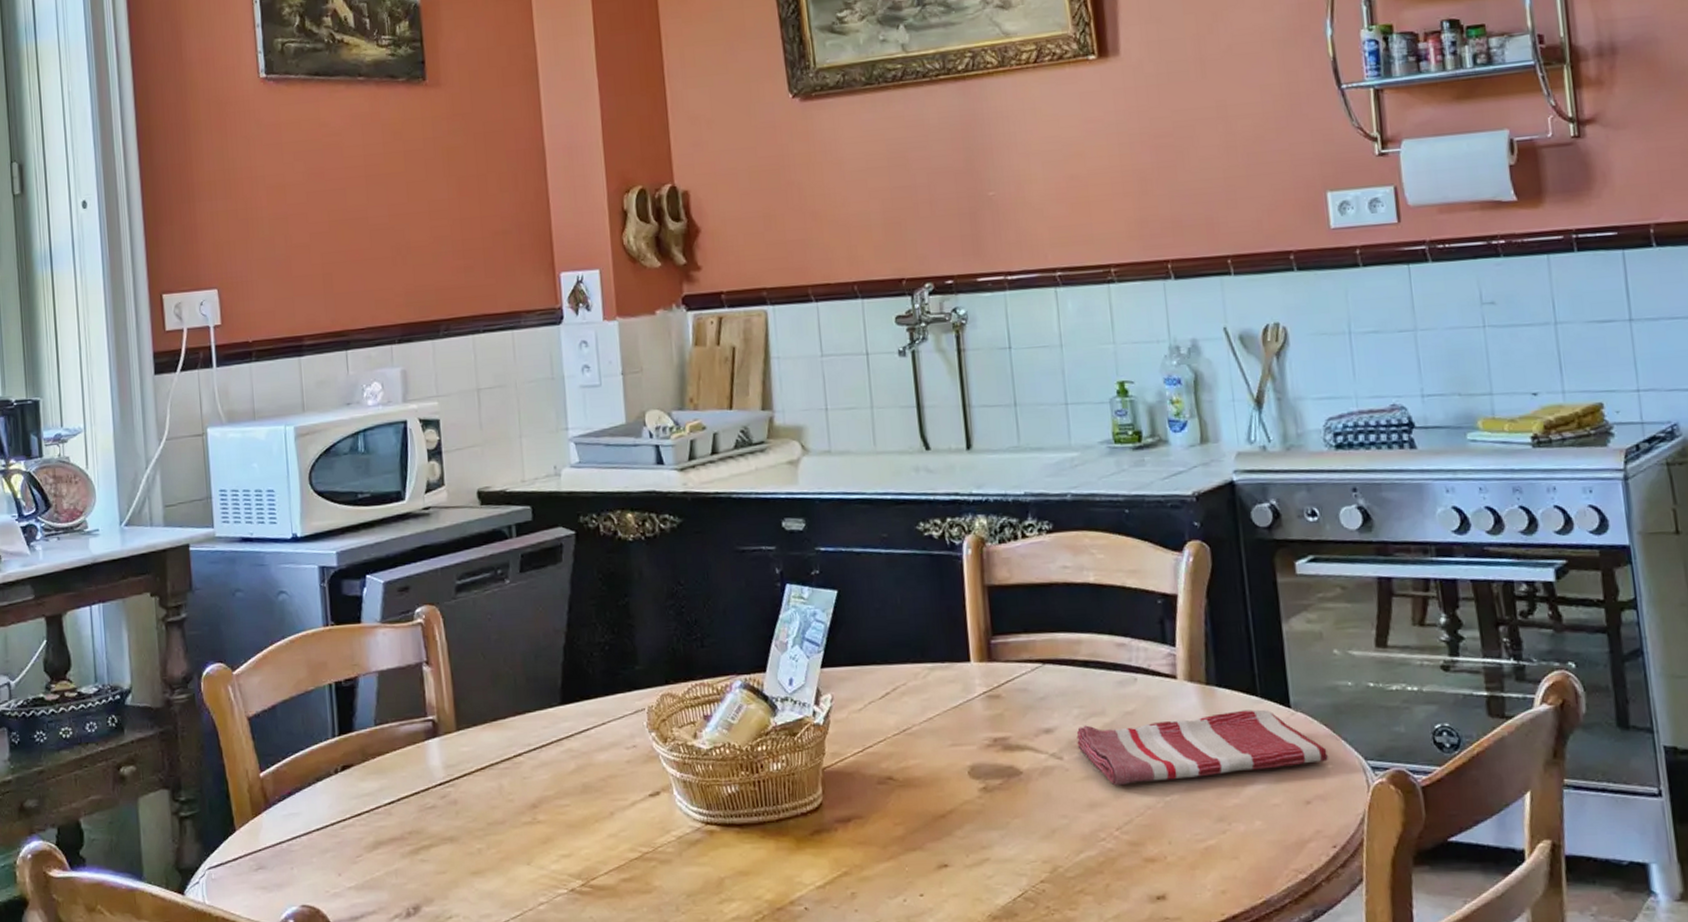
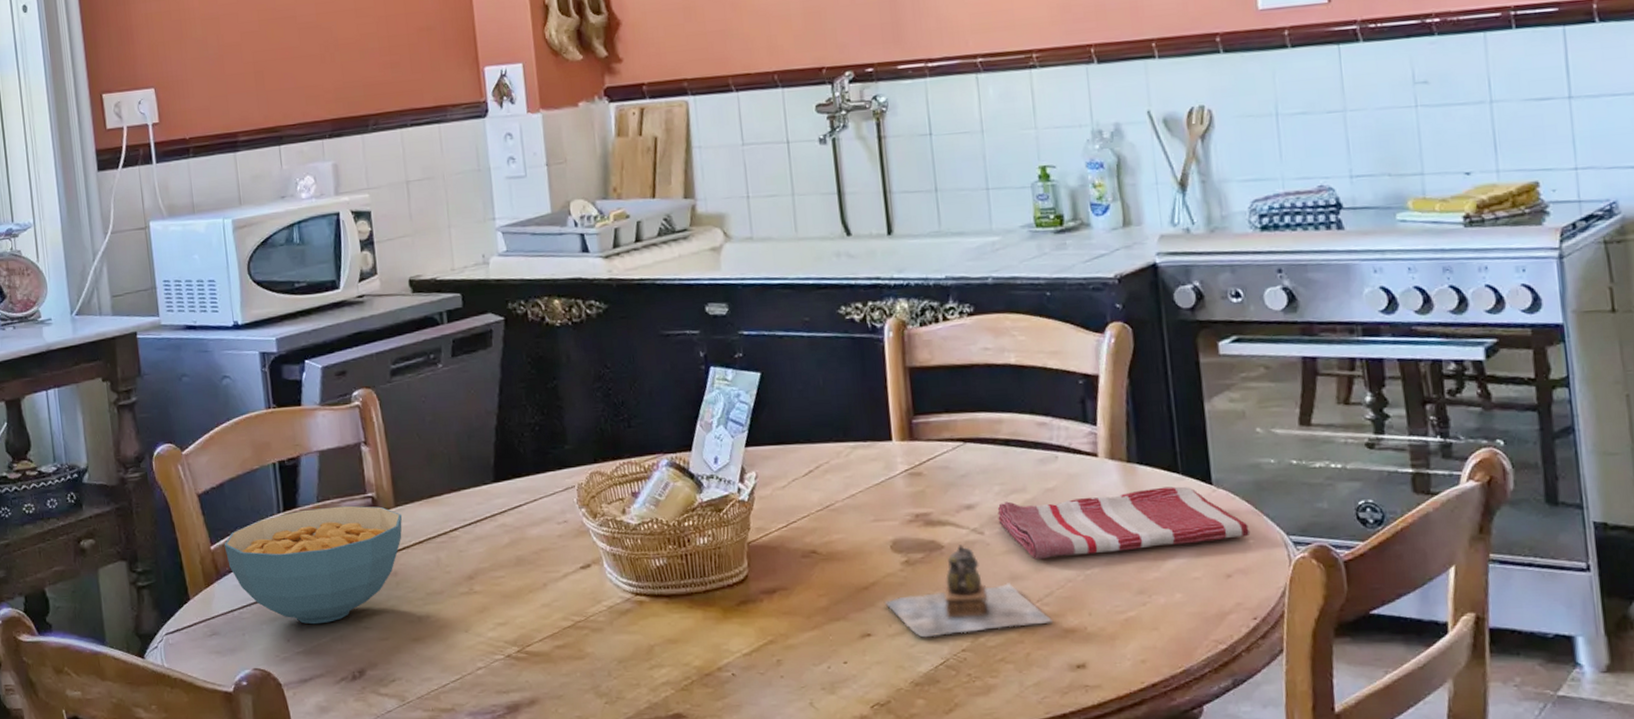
cereal bowl: none [274,729,464,857] -> present [224,505,402,625]
teapot: none [962,770,1132,869] -> present [885,545,1053,638]

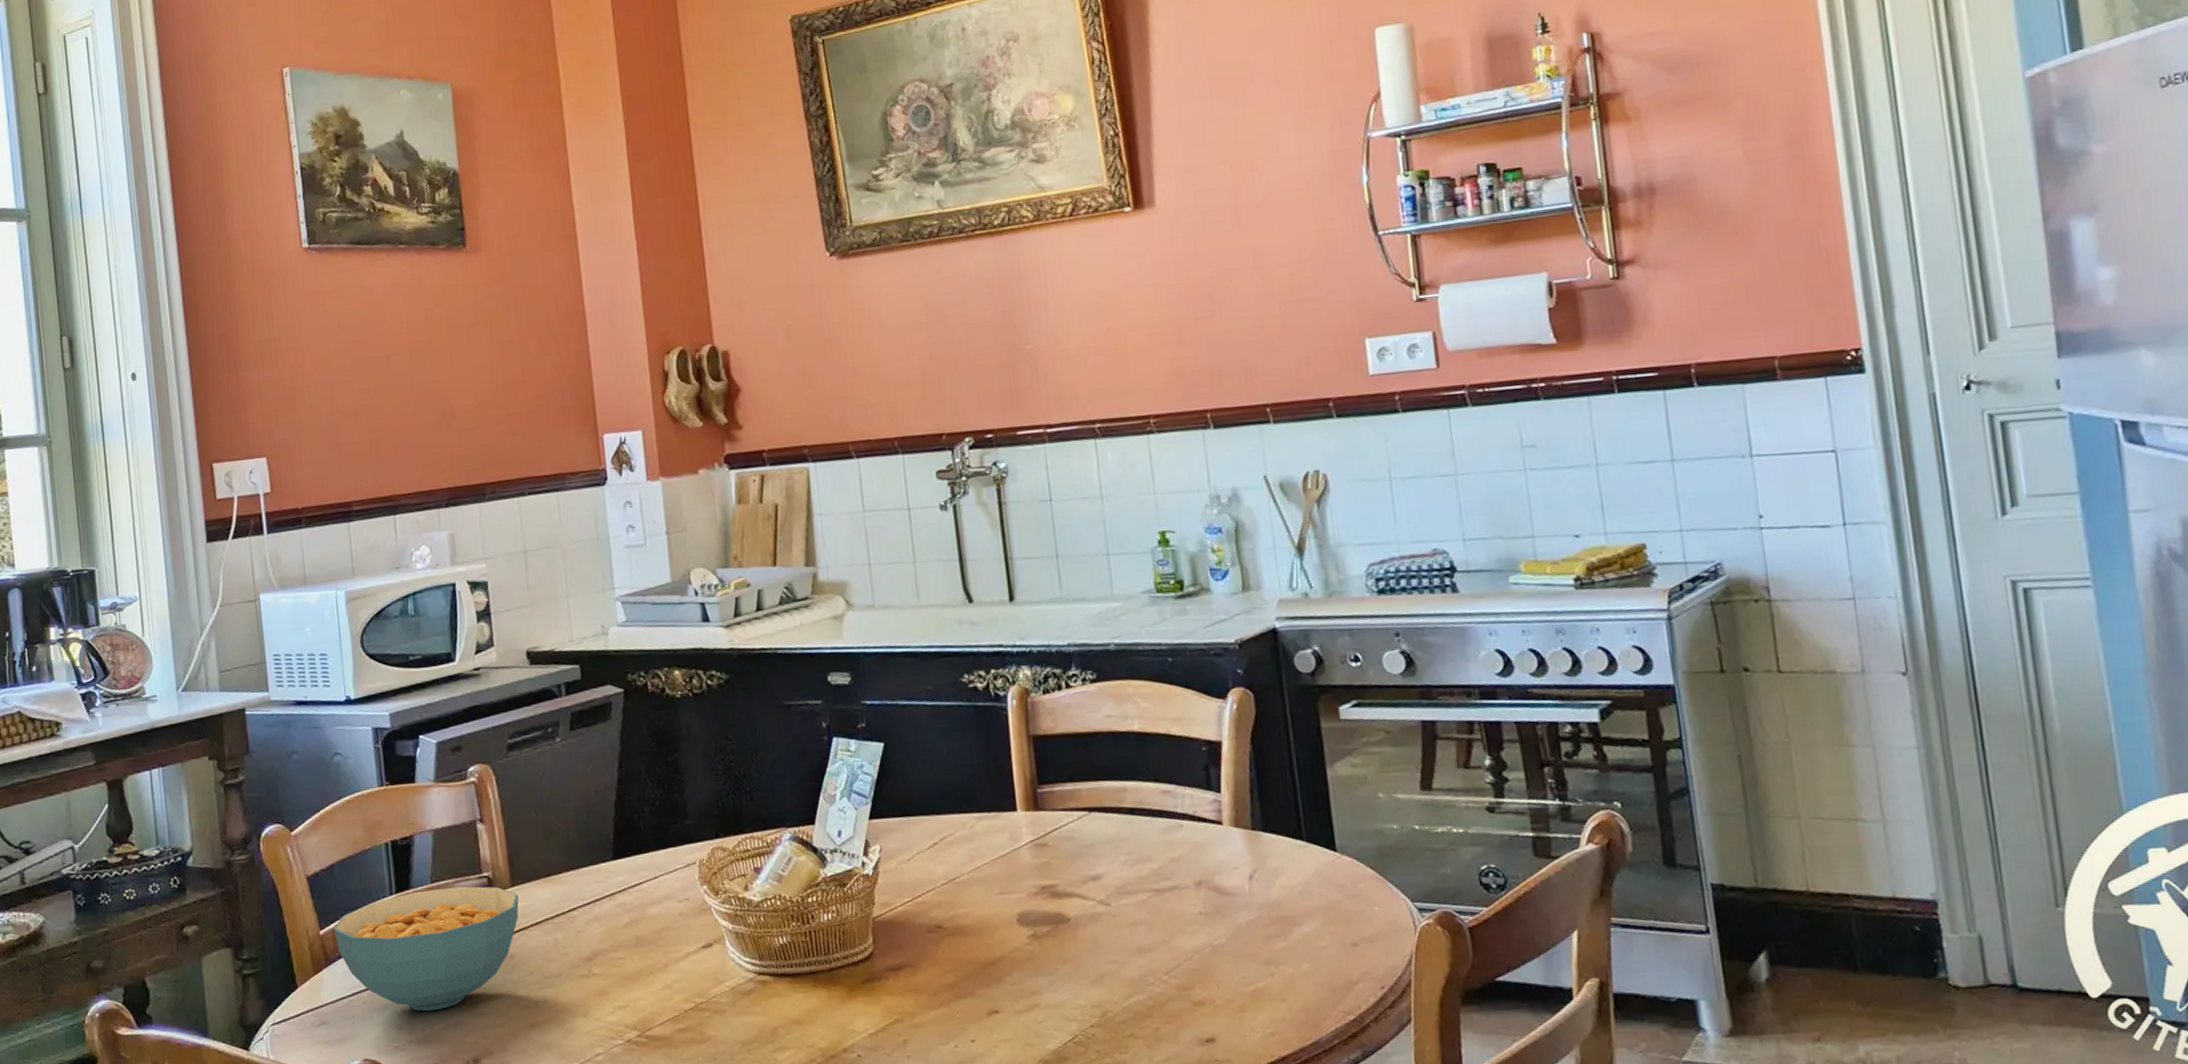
teapot: present [885,545,1053,638] -> none [1012,917,1181,1014]
dish towel: present [997,486,1251,560] -> none [1123,853,1376,931]

